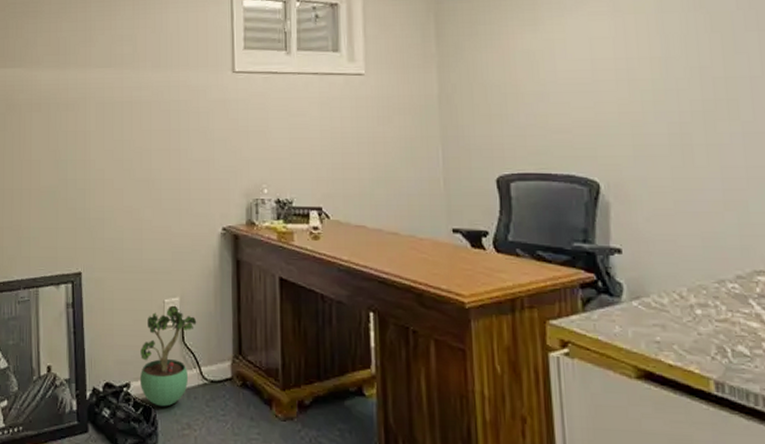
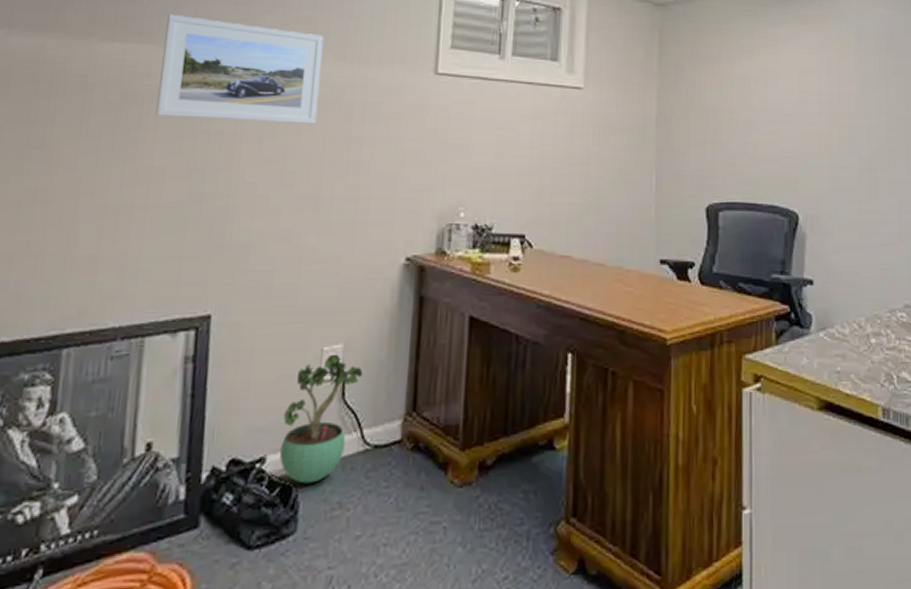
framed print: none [30,43,143,122] -> present [156,14,323,124]

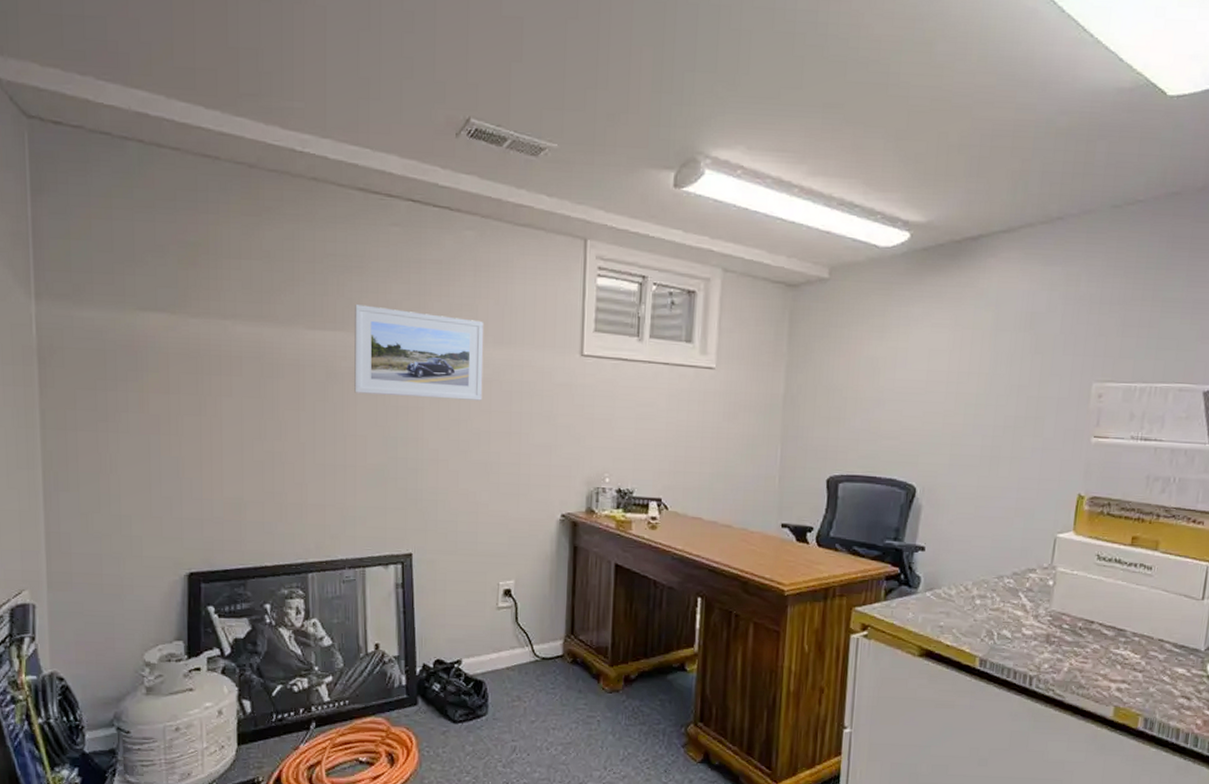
potted plant: present [279,354,363,484] -> none [471,587,531,681]

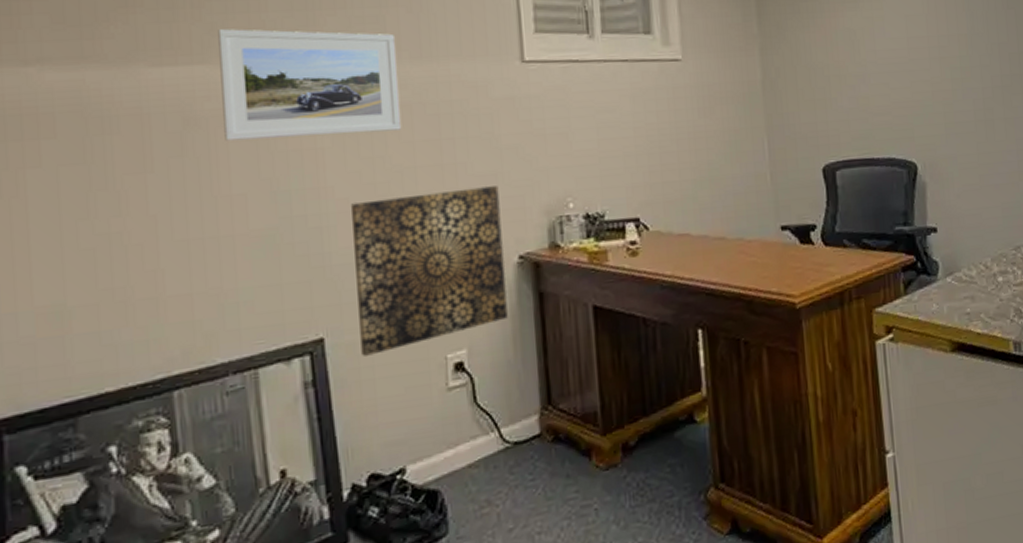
wall art: none [438,454,552,572] -> present [350,186,508,356]

